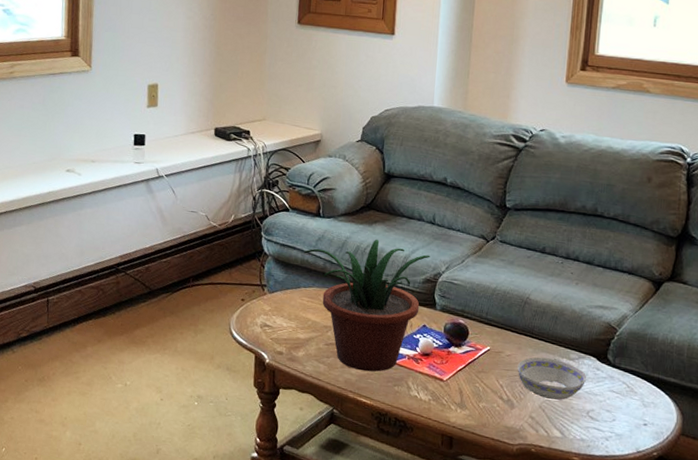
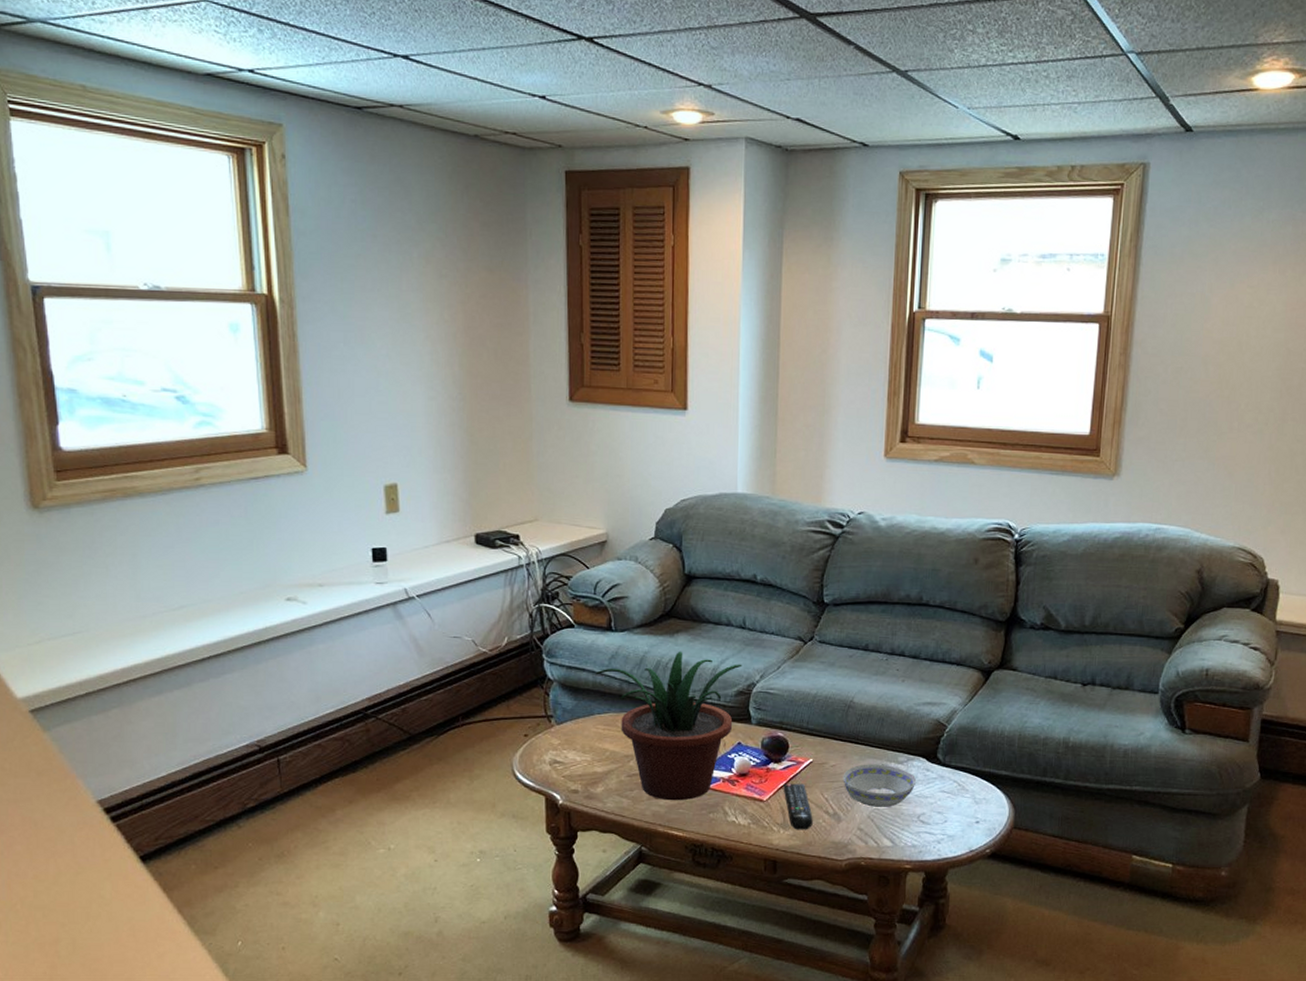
remote control: none [462,366,488,412] -> present [783,783,813,830]

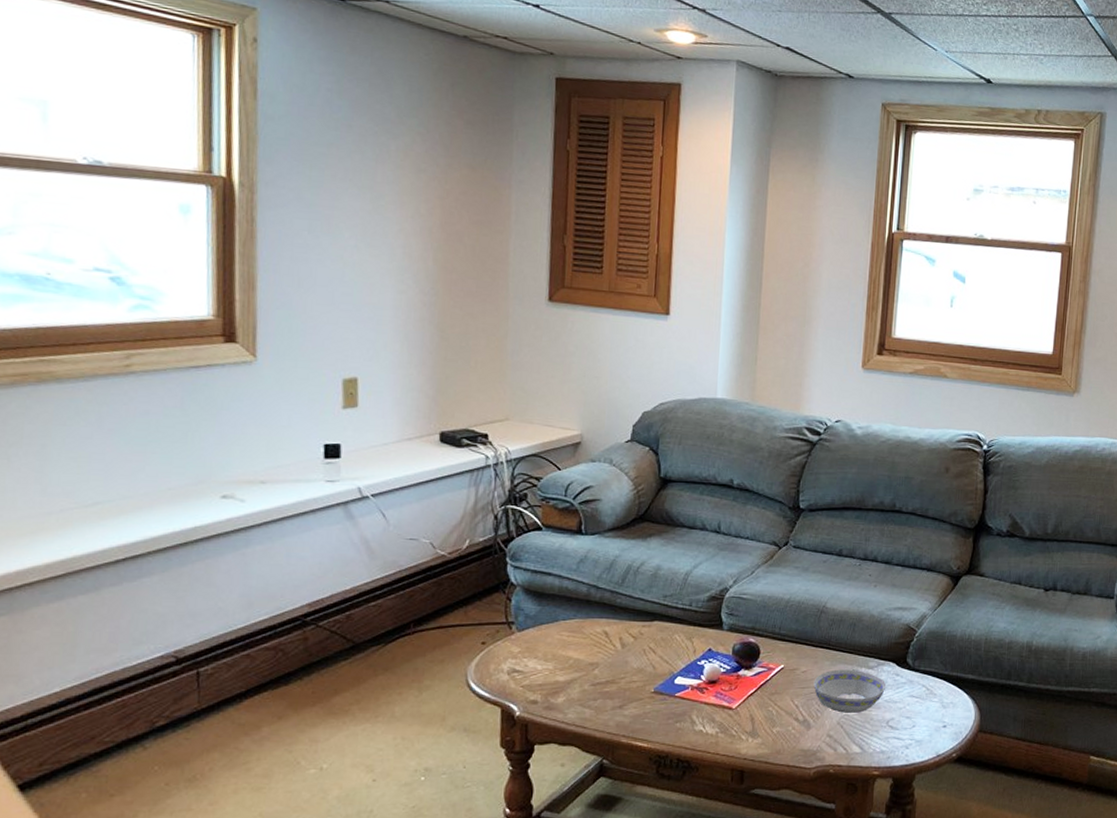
potted plant: present [595,651,743,801] -> none [562,555,716,710]
remote control: present [783,783,813,830] -> none [753,690,783,738]

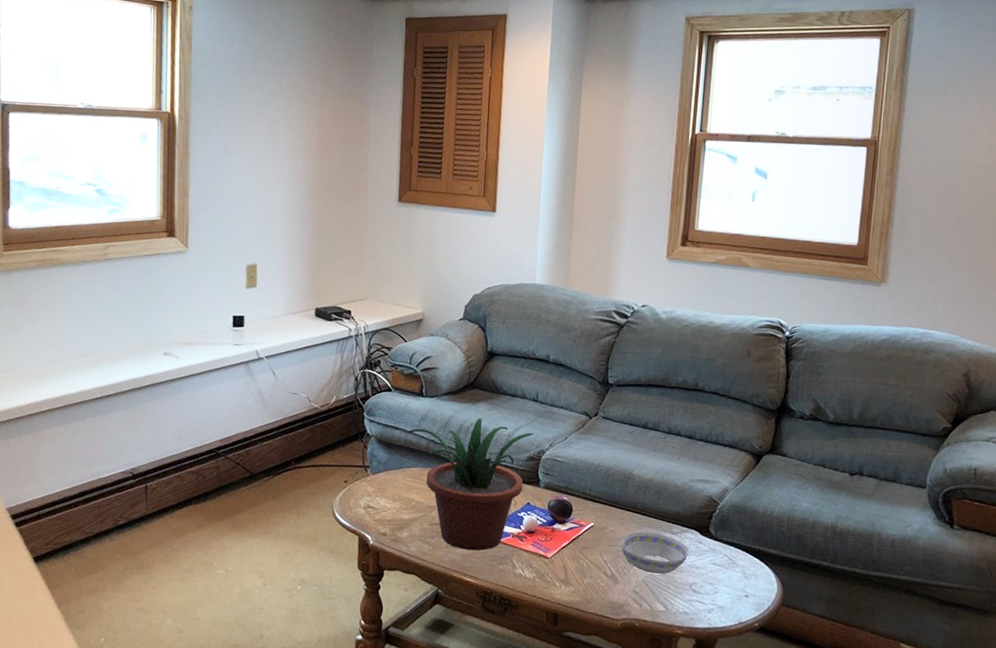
potted plant: none [562,555,716,710] -> present [407,417,534,551]

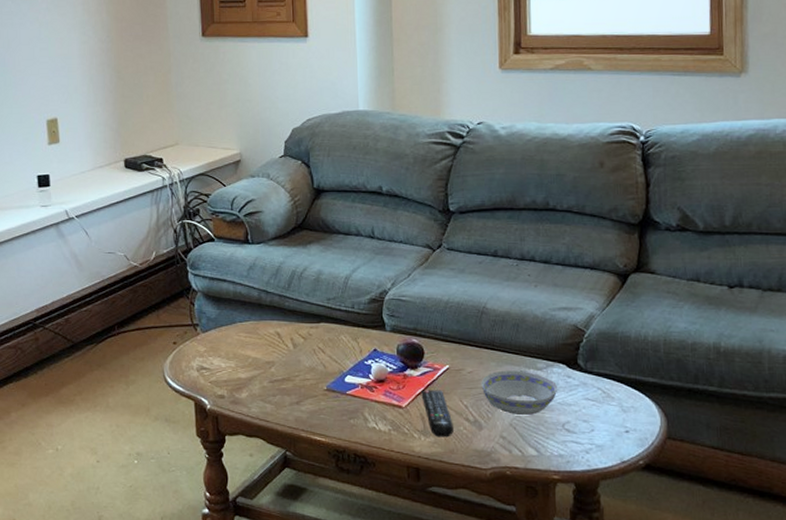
potted plant: present [407,417,534,551] -> none [235,261,374,407]
remote control: none [566,543,592,588] -> present [421,389,454,438]

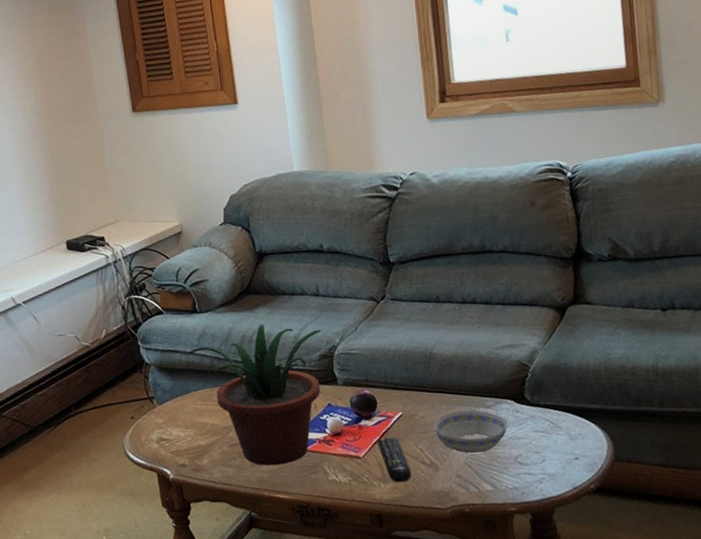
potted plant: none [235,261,374,407] -> present [187,323,322,466]

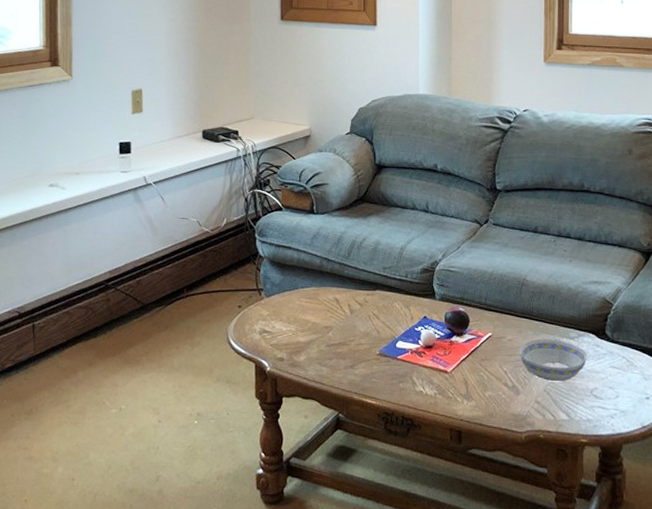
potted plant: present [187,323,322,466] -> none [299,232,427,371]
remote control: present [377,437,412,483] -> none [465,356,493,402]

